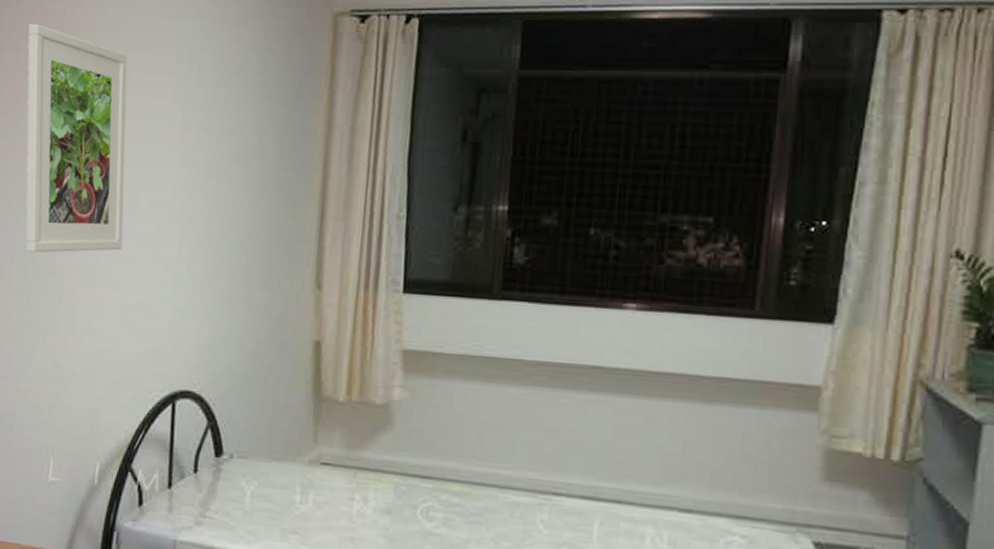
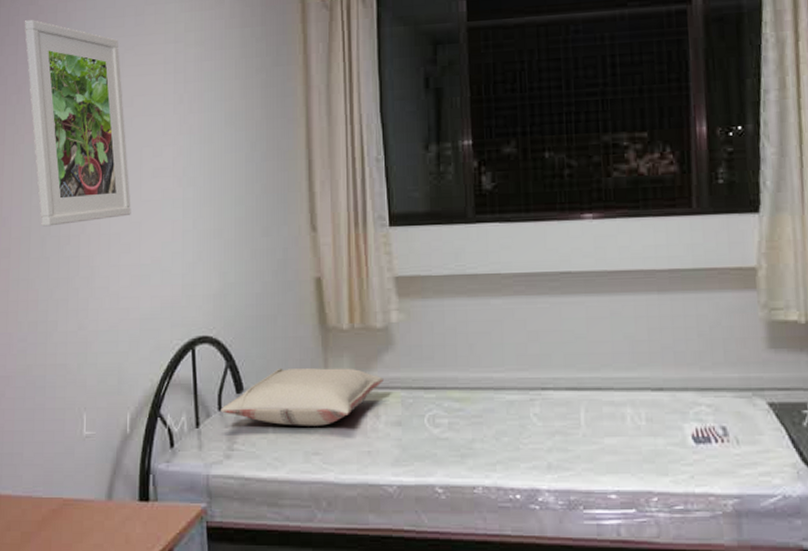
pillow: none [196,434,377,504] -> present [220,368,384,426]

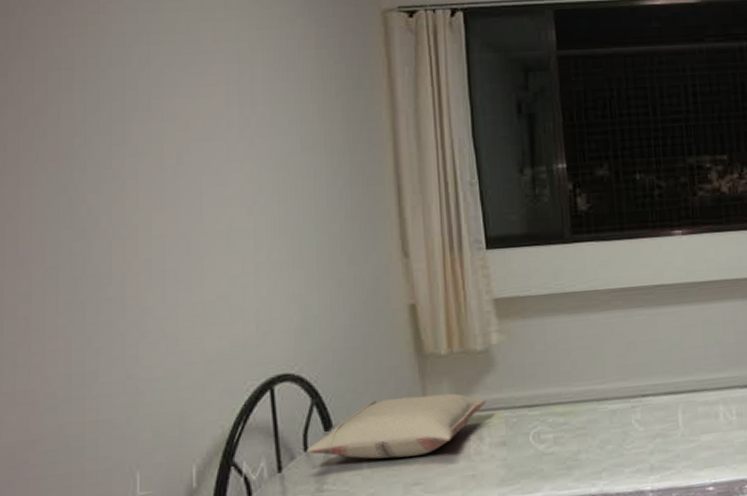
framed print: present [24,20,131,227] -> none [42,32,190,266]

